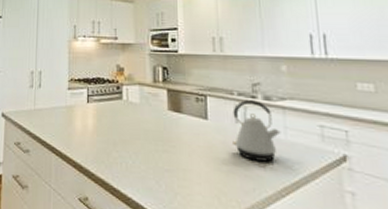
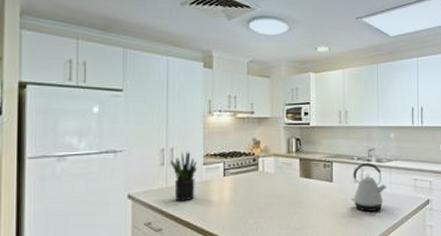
potted plant: none [38,76,62,125] -> present [170,152,197,202]

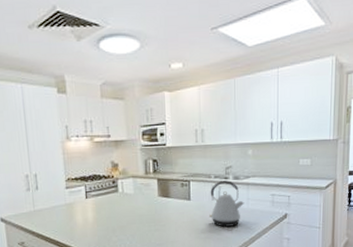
potted plant: present [170,152,197,202] -> none [35,177,61,223]

